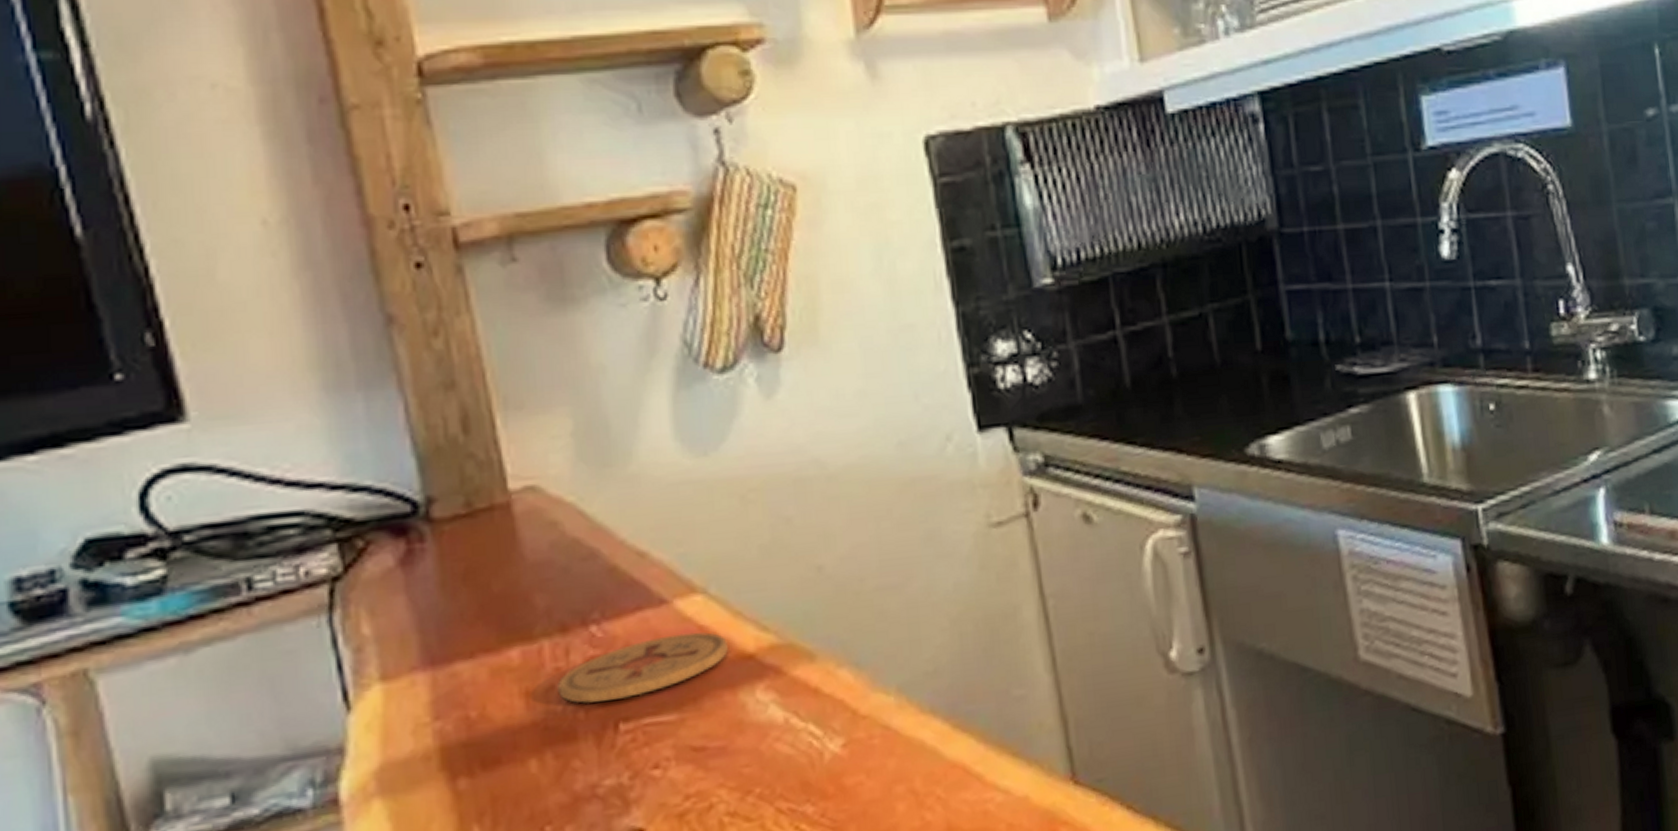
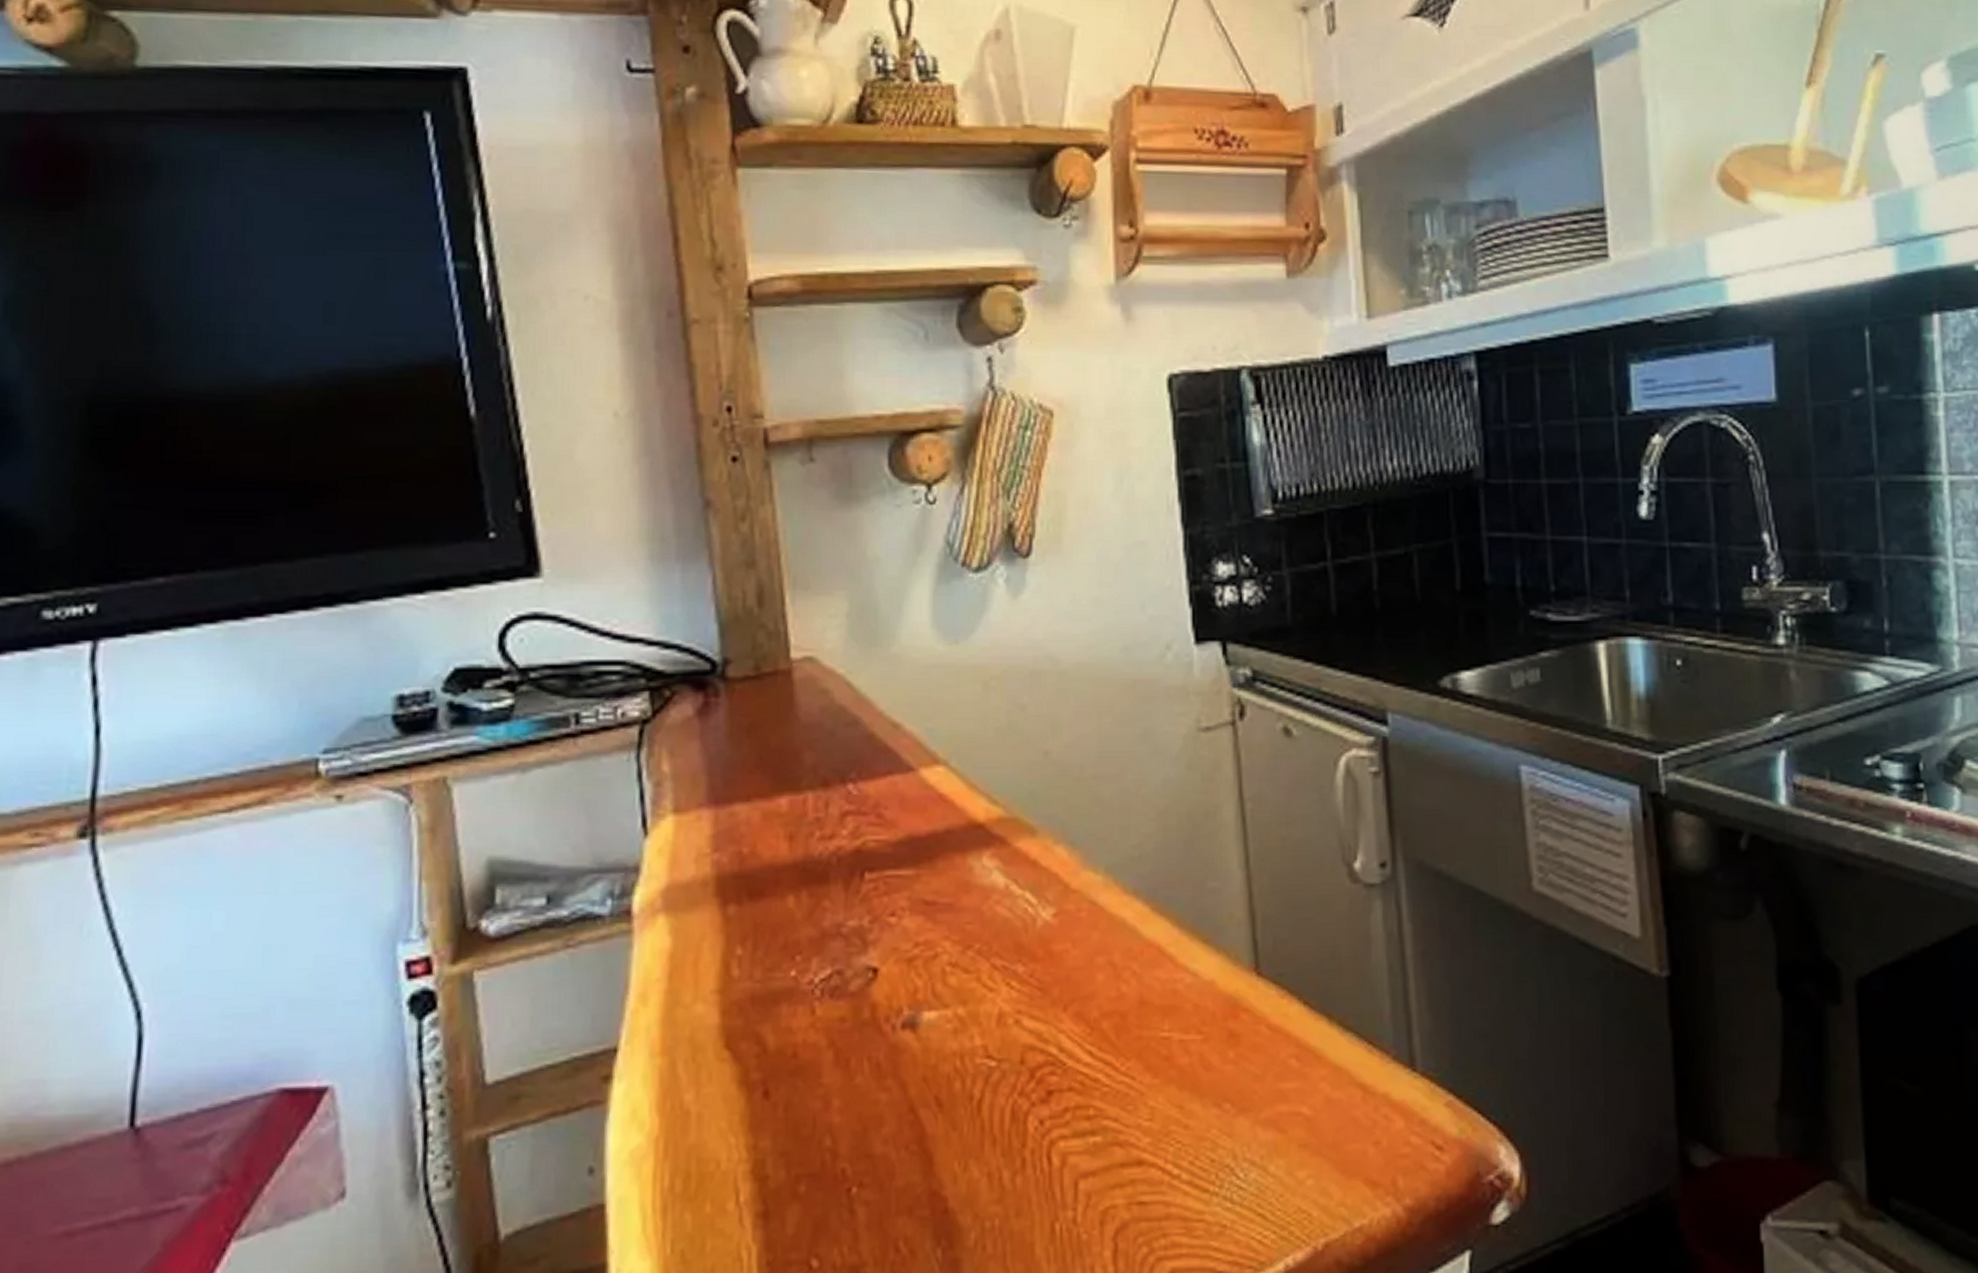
coaster: present [557,632,730,704] -> none [816,799,963,851]

